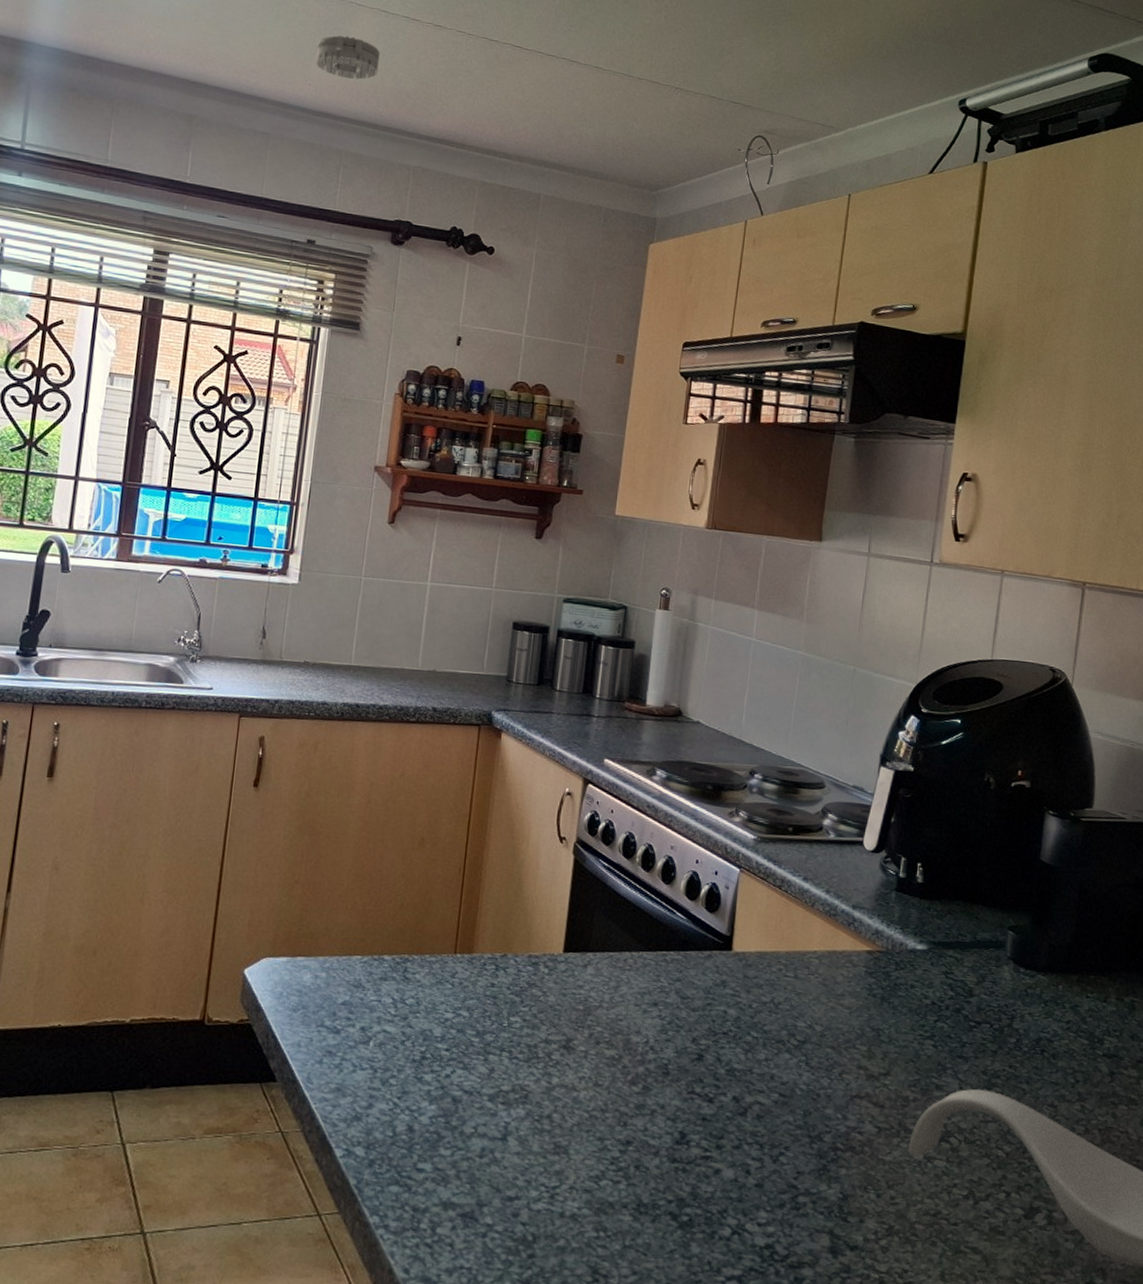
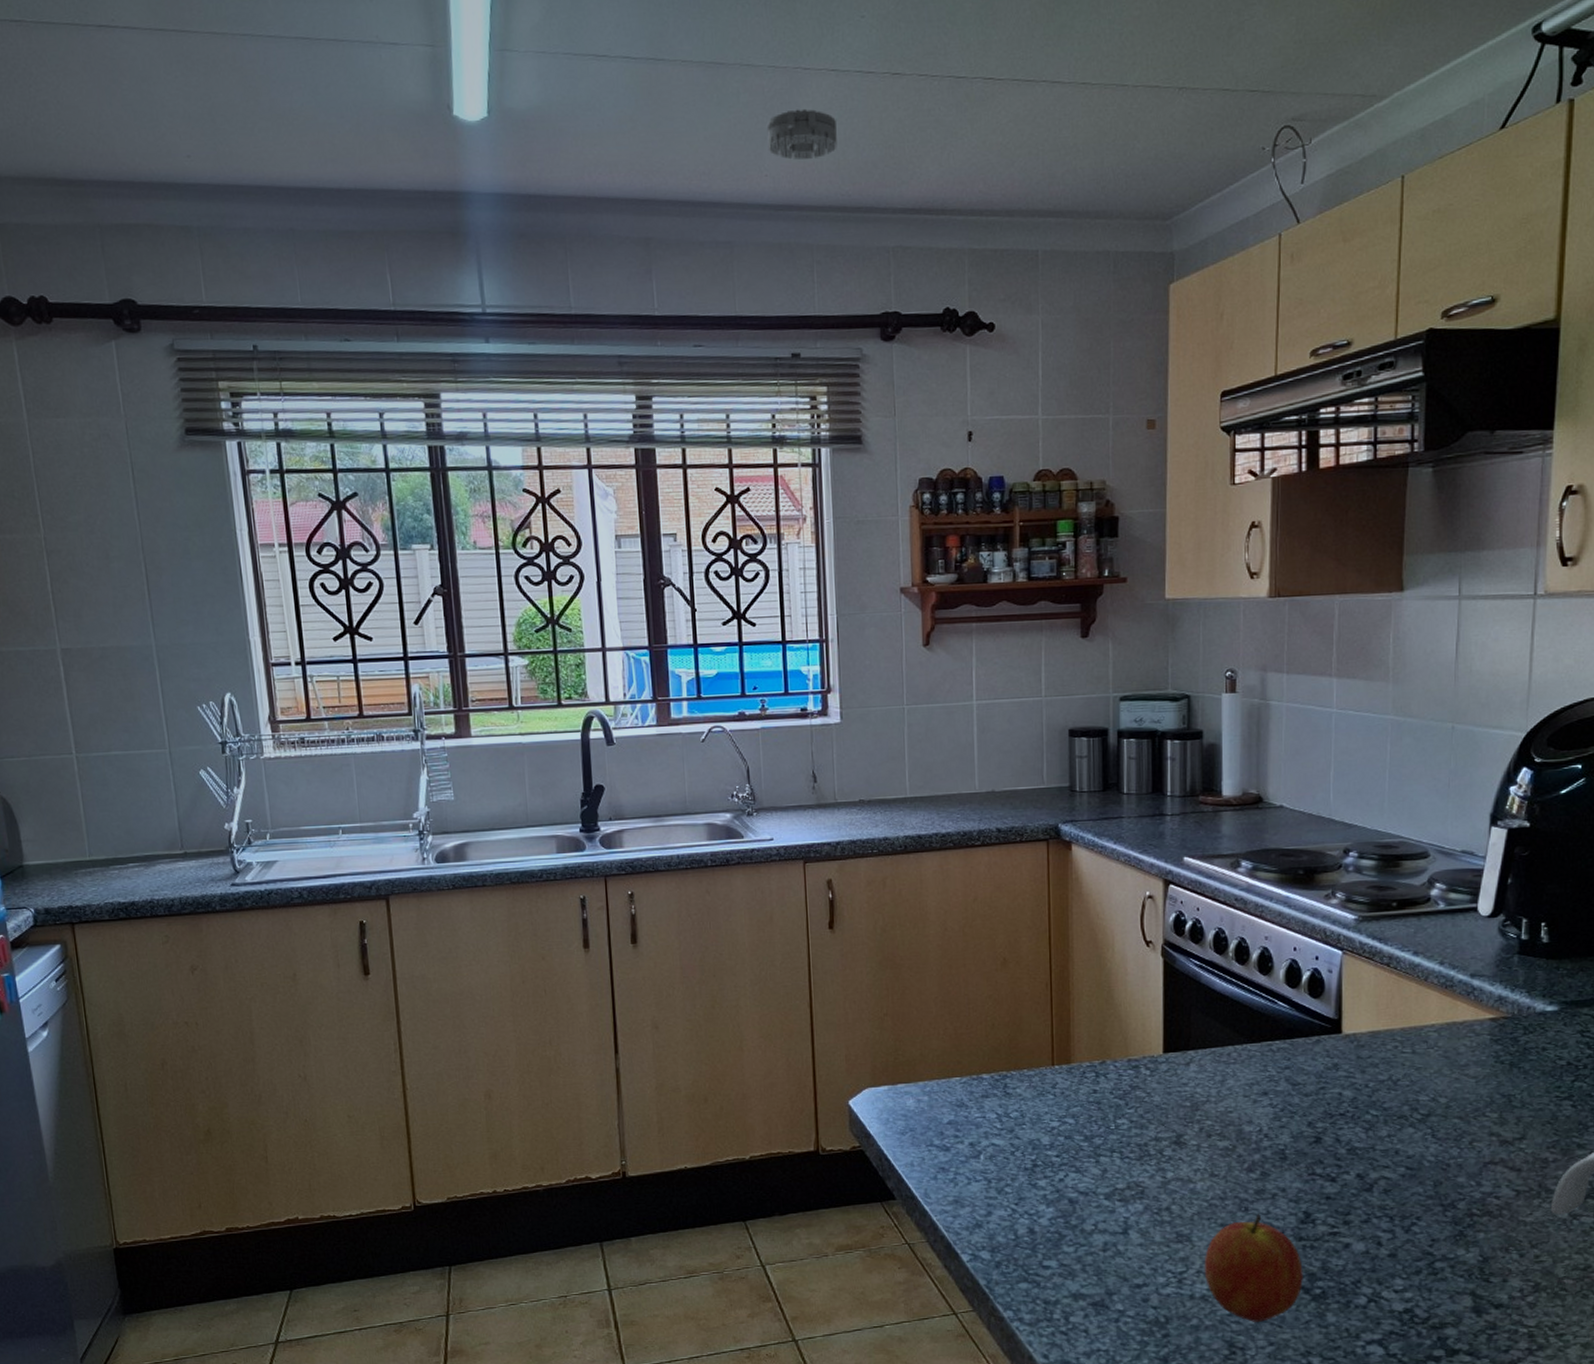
fruit: none [577,1130,673,1248] -> present [1204,1214,1303,1322]

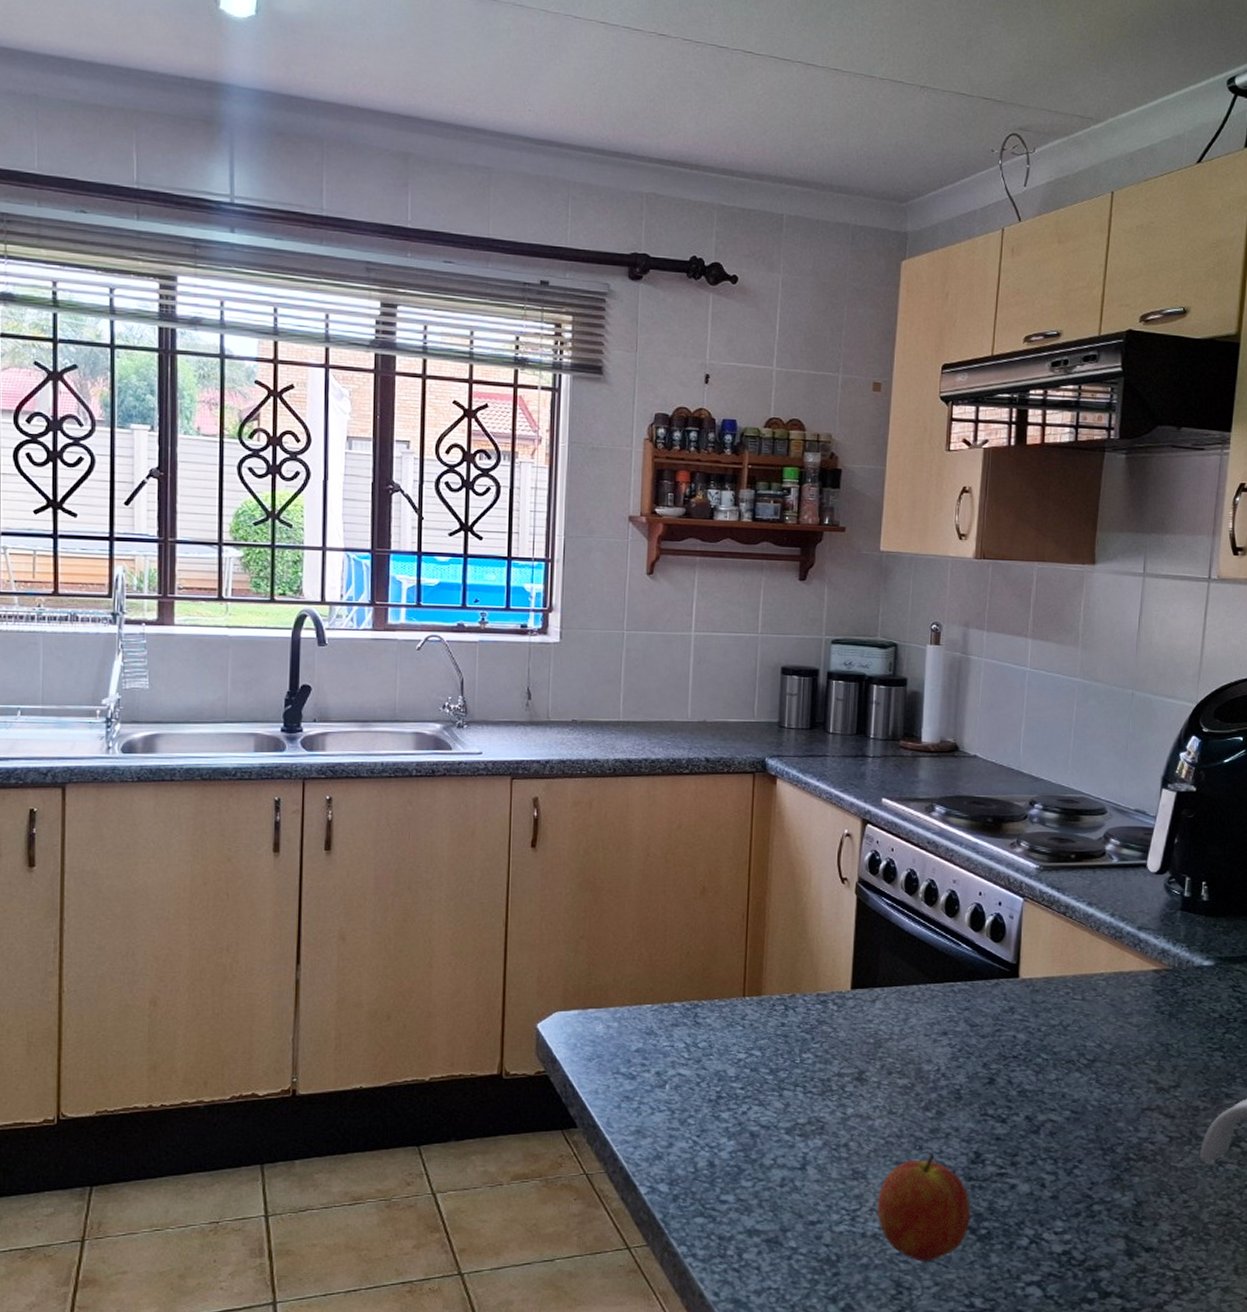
smoke detector: present [766,108,837,160] -> none [533,53,601,101]

